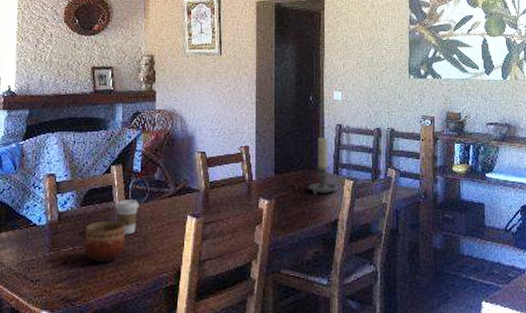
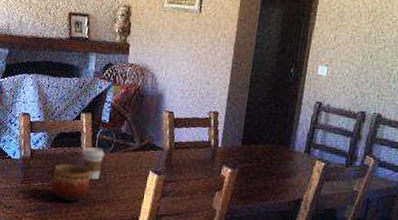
candle holder: present [308,137,337,195] -> none [275,113,307,172]

